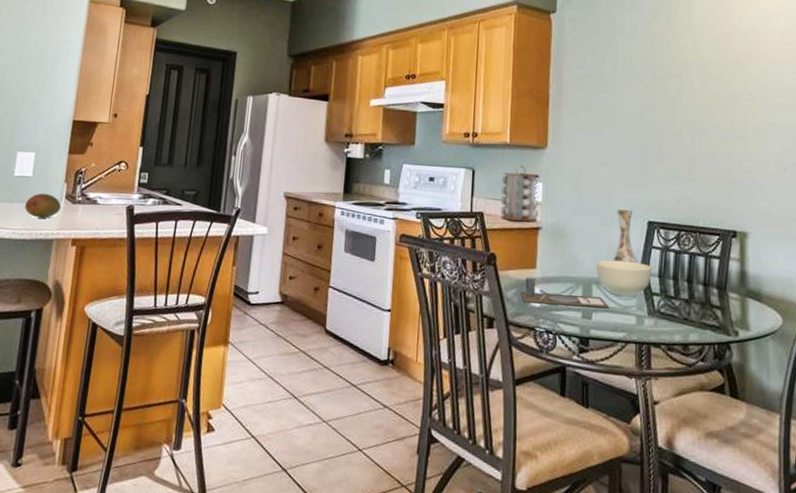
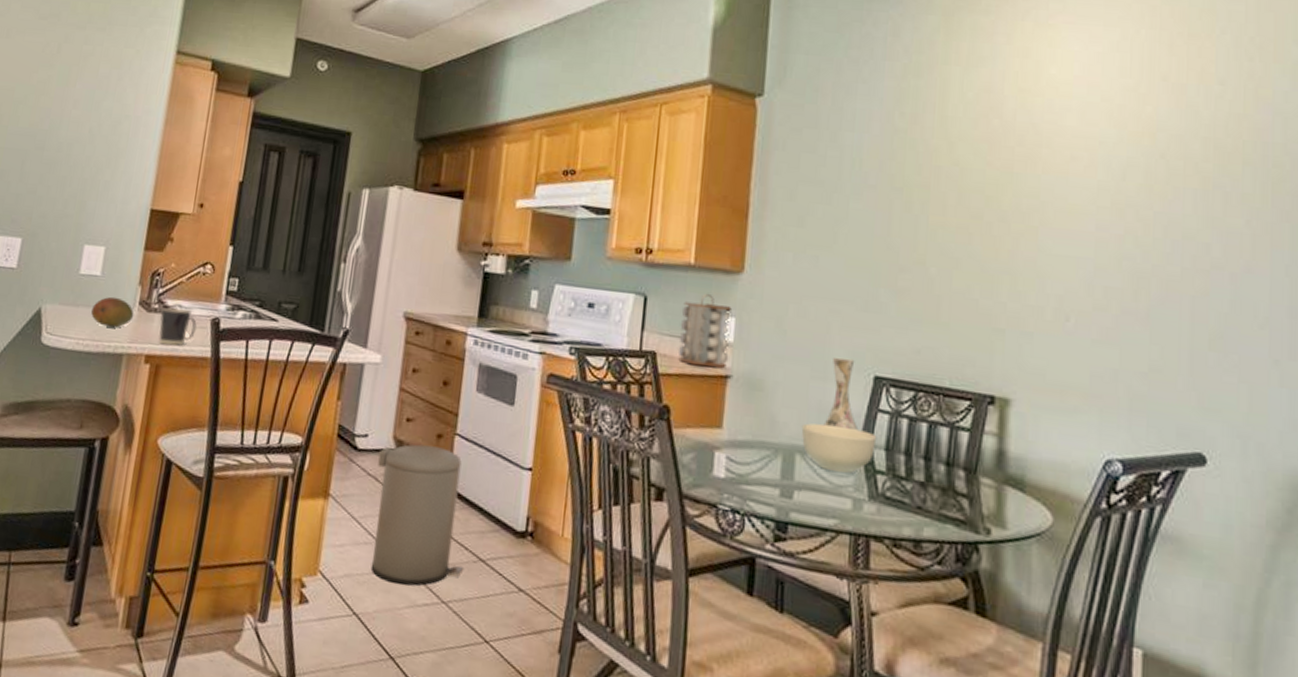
mug: none [83,199,115,230] -> present [158,308,197,345]
pedal bin: none [264,297,340,410] -> present [370,444,465,586]
place setting: present [520,277,610,309] -> none [700,438,817,487]

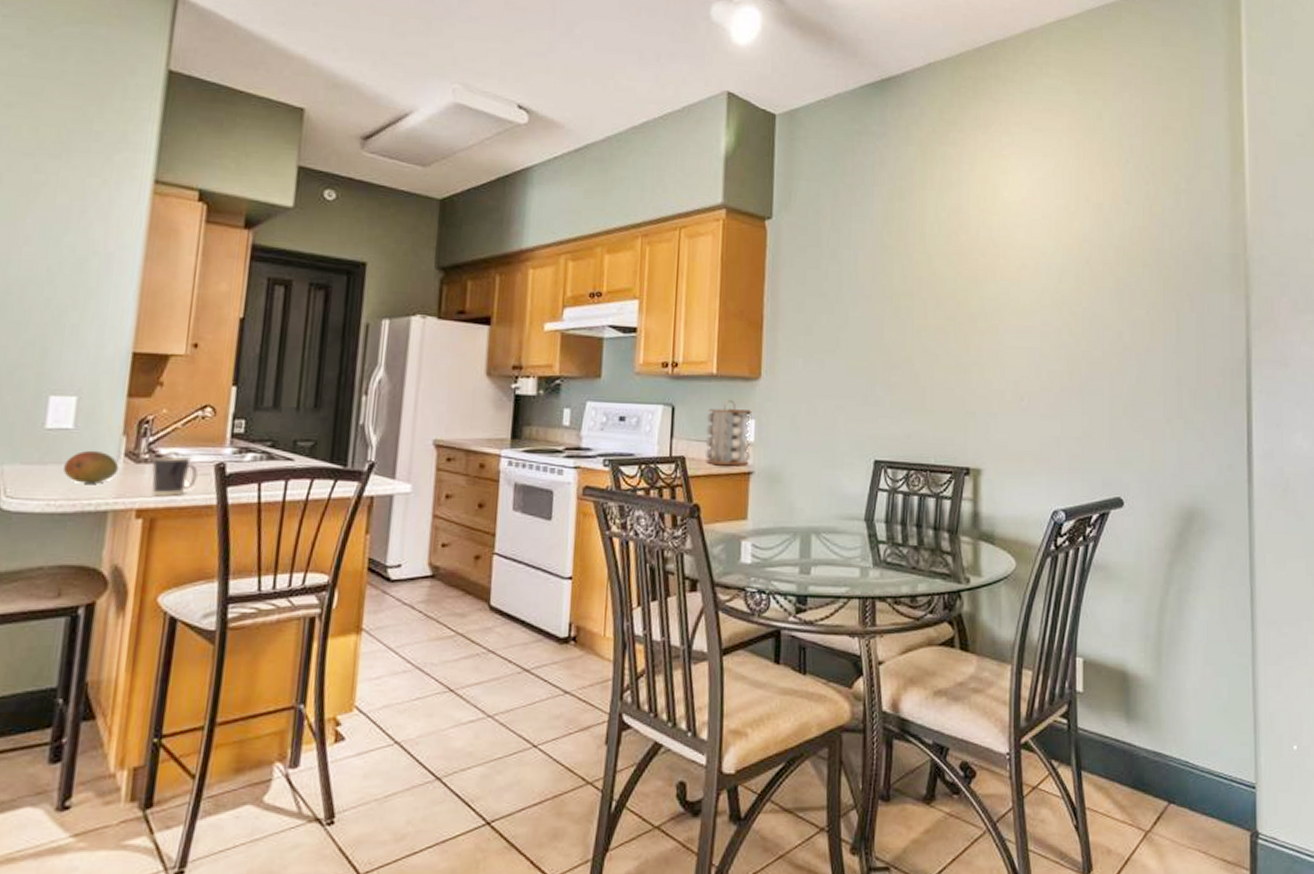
pedal bin: present [370,444,465,586] -> none [411,568,509,706]
bowl: present [801,423,877,474] -> none [815,506,878,547]
vase: present [823,356,859,431] -> none [834,447,863,509]

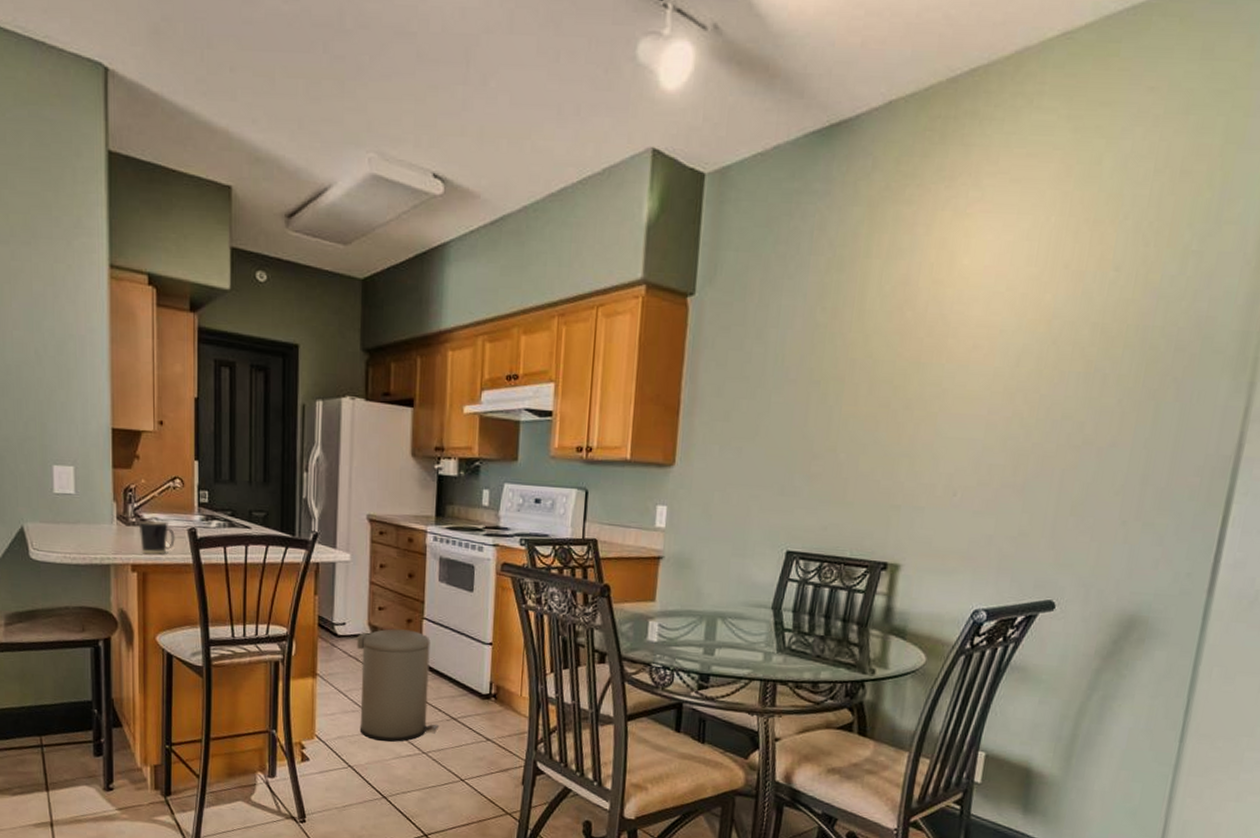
fruit: present [64,450,119,484] -> none [72,513,114,541]
pedal bin: none [411,568,509,706] -> present [357,628,440,742]
spice rack: present [706,399,752,466] -> none [617,485,664,551]

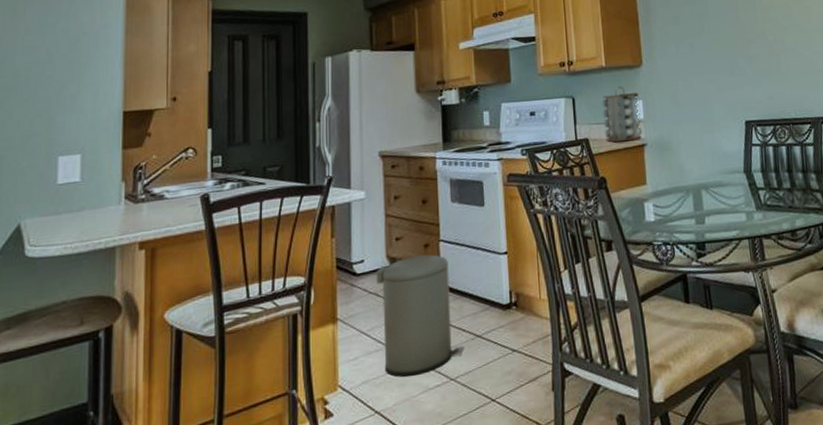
mug: present [140,521,175,554] -> none [149,193,187,228]
spice rack: none [617,485,664,551] -> present [603,86,643,143]

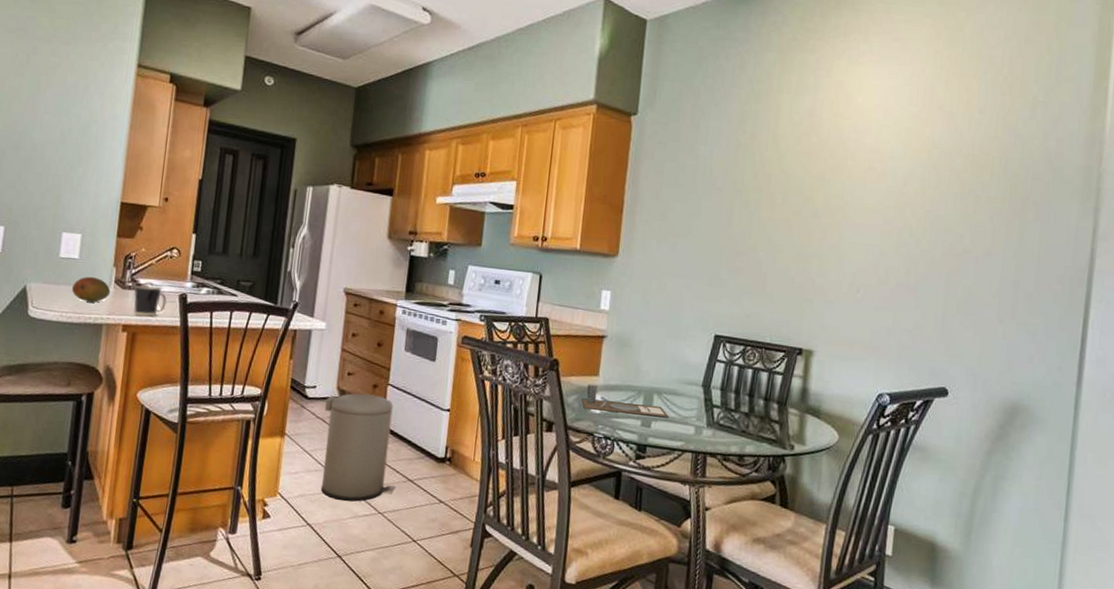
fruit: none [76,197,121,227] -> present [72,276,111,303]
mug: none [149,193,187,228] -> present [133,285,167,317]
spice rack: present [603,86,643,143] -> none [566,272,609,330]
place setting: none [634,193,720,220] -> present [581,384,669,418]

